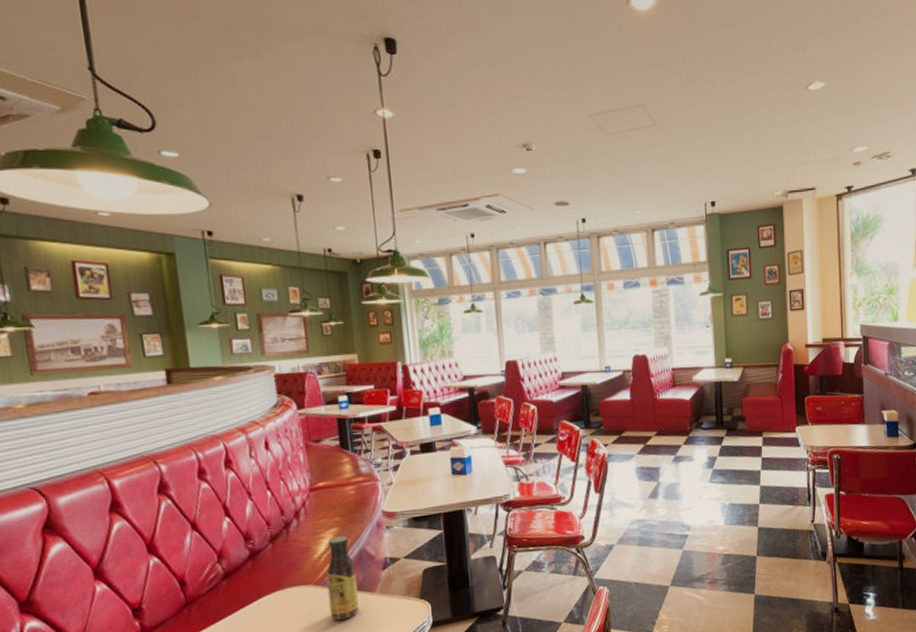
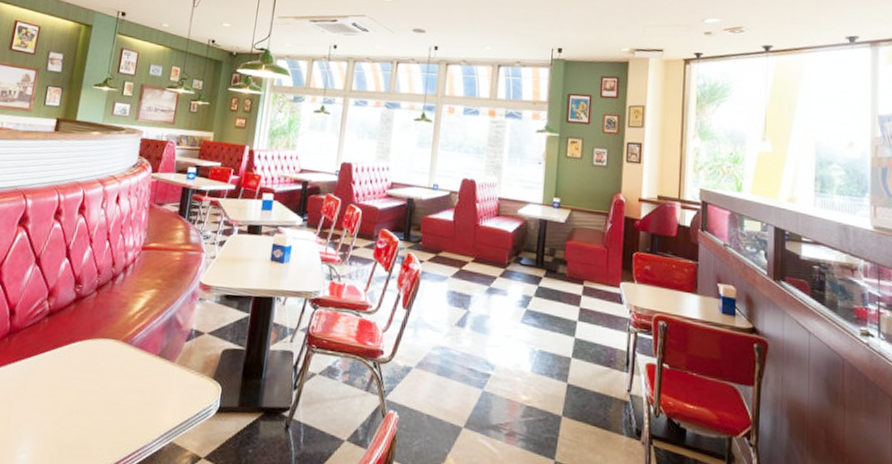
sauce bottle: present [326,536,359,620] -> none [128,298,164,384]

